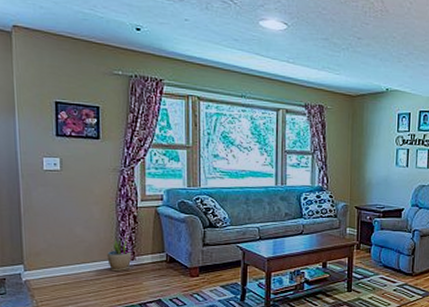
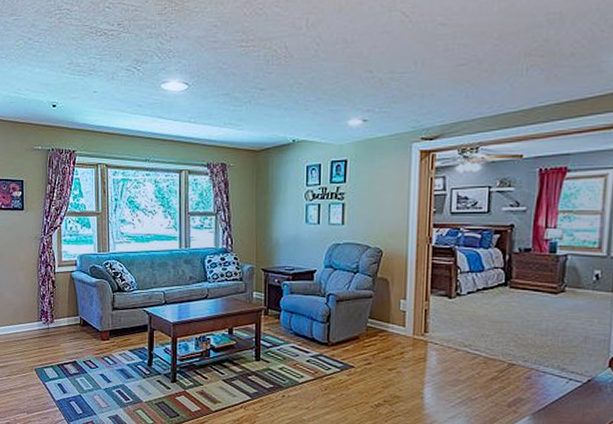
potted plant: present [107,233,132,272] -> none [31,297,51,333]

